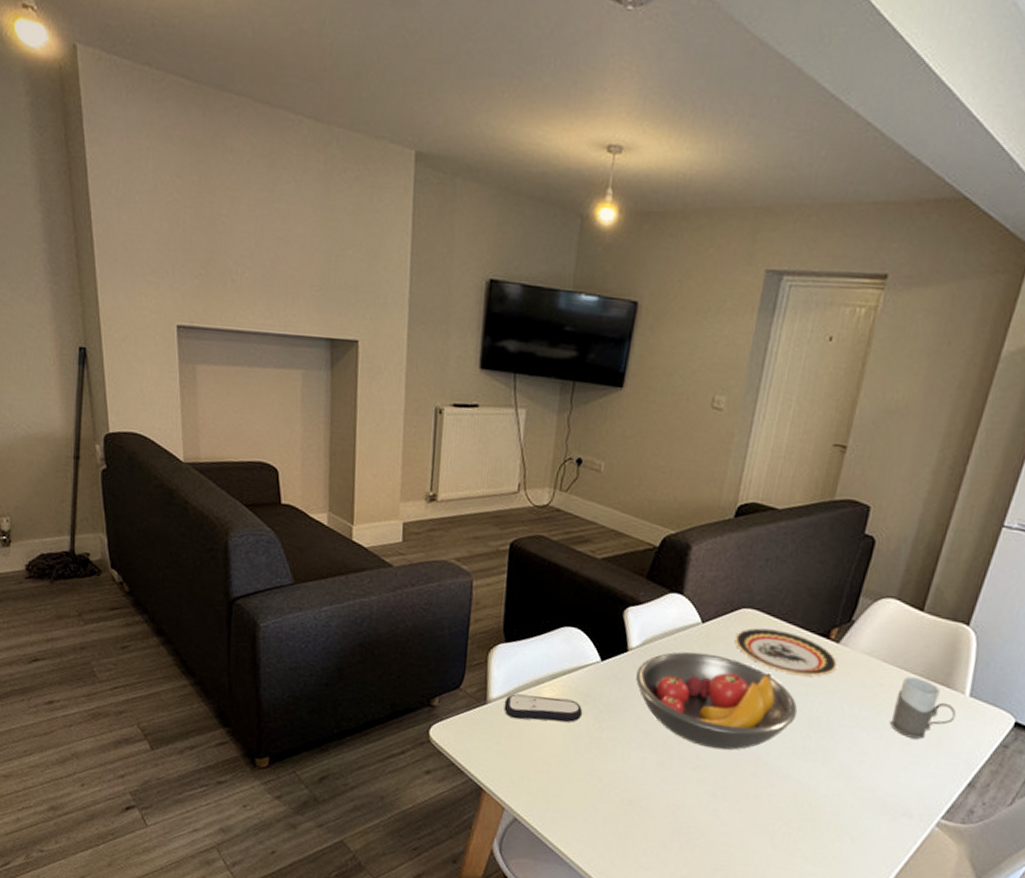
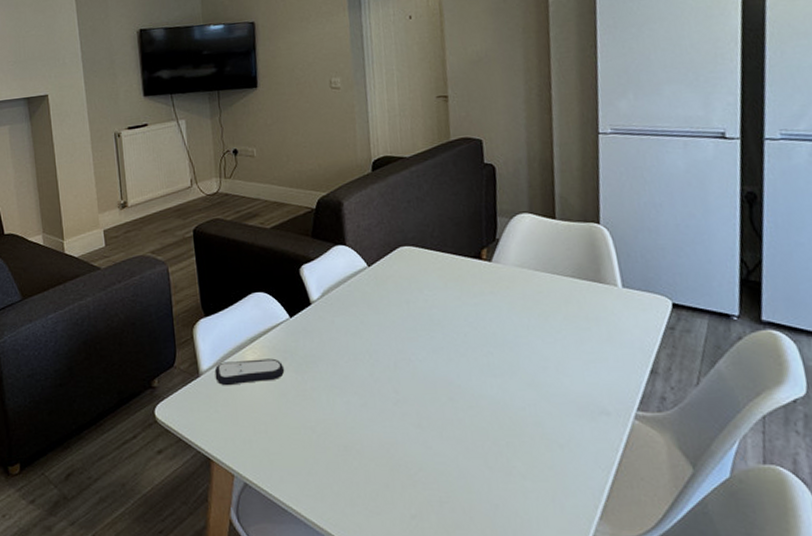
fruit bowl: present [636,651,798,751] -> none [323,293,474,381]
plate: present [734,628,838,677] -> none [400,260,496,298]
mug: present [890,676,957,739] -> none [557,279,617,337]

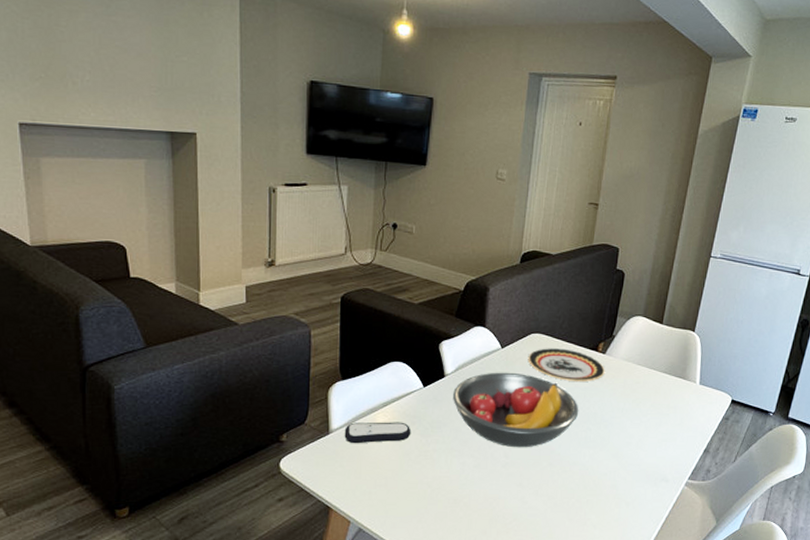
fruit bowl: none [323,293,474,381] -> present [453,372,579,448]
plate: none [400,260,496,298] -> present [527,348,605,382]

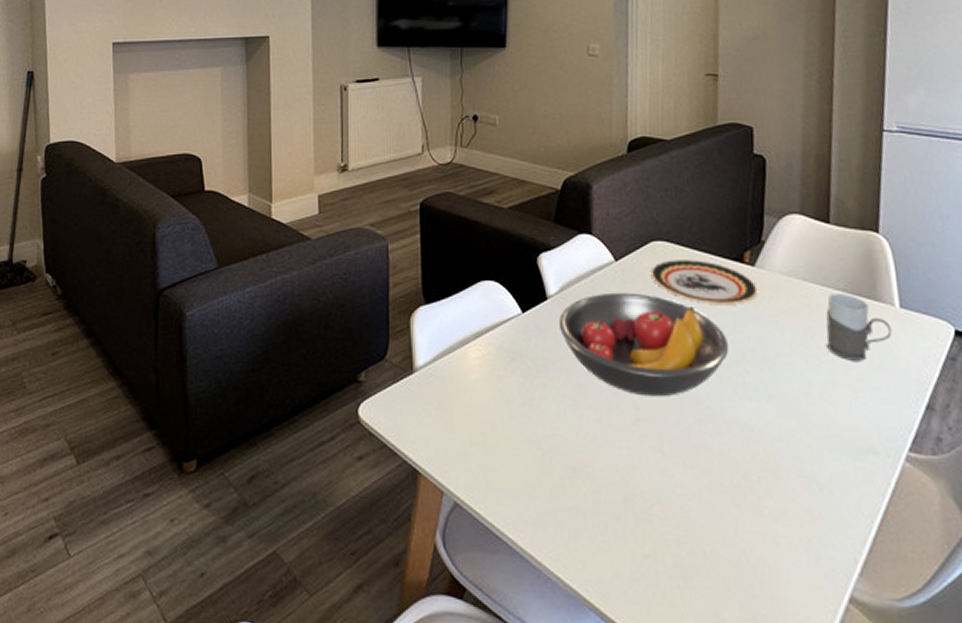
remote control: present [344,422,411,444] -> none [431,358,512,387]
mug: none [647,374,692,421] -> present [826,294,892,361]

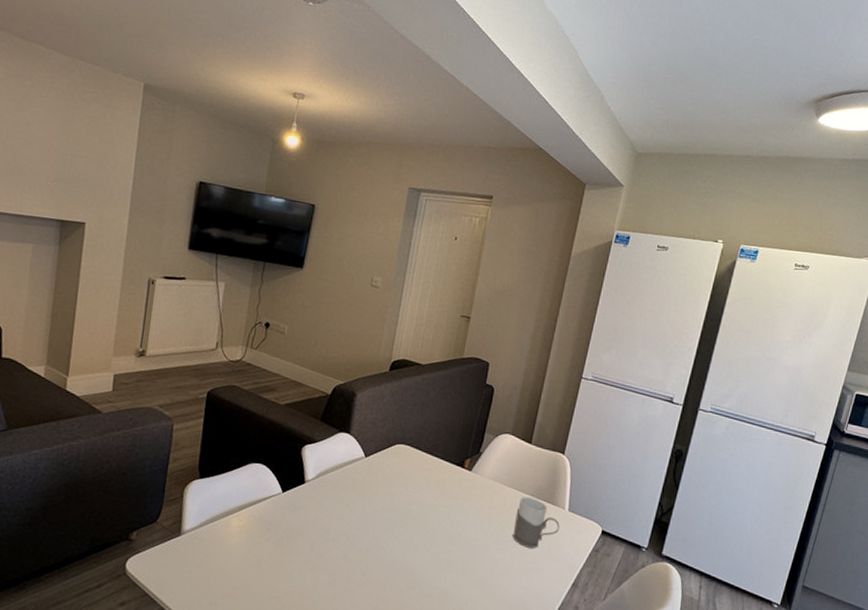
fruit bowl: present [559,292,729,397] -> none [311,482,442,567]
plate: present [650,260,758,304] -> none [391,460,471,500]

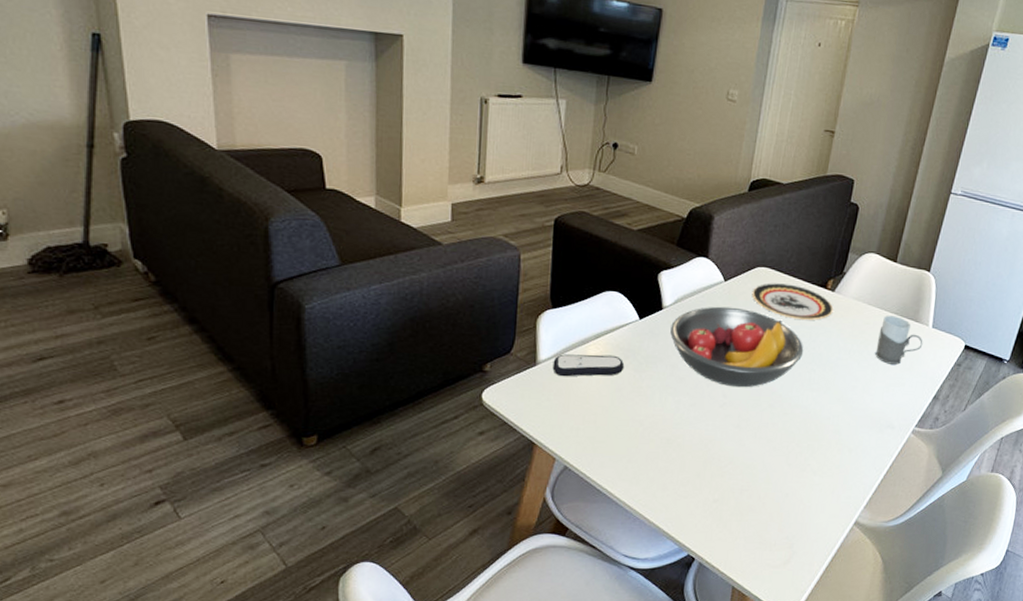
remote control: none [196,525,266,549] -> present [552,354,625,377]
fruit bowl: none [311,482,442,567] -> present [670,306,804,388]
plate: none [391,460,471,500] -> present [751,283,834,320]

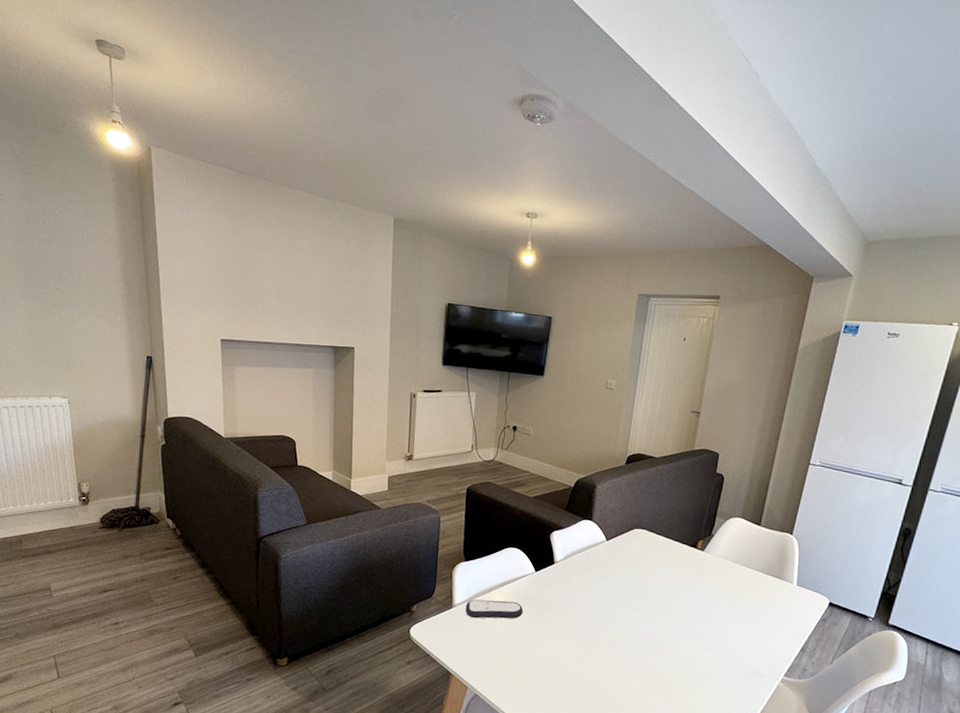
fruit bowl: present [670,306,804,388] -> none [561,562,678,634]
plate: present [751,283,834,320] -> none [630,542,704,576]
mug: present [875,315,923,365] -> none [743,573,789,618]

